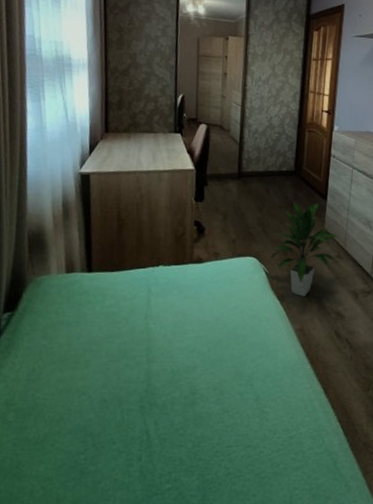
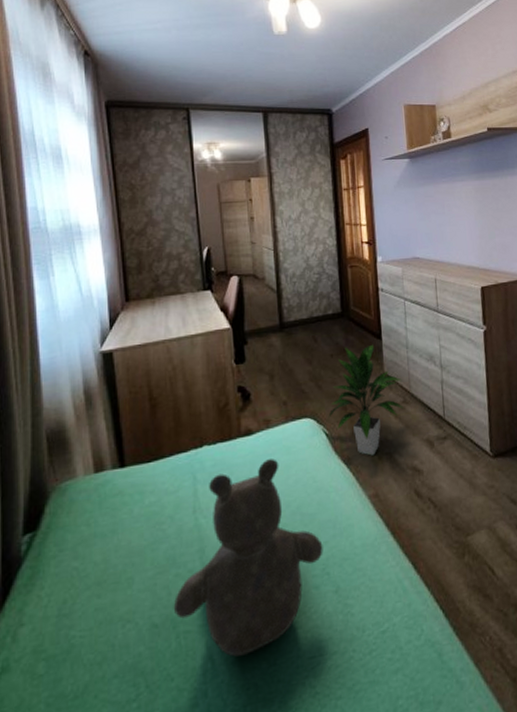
teddy bear: none [120,285,251,435] -> present [173,459,323,657]

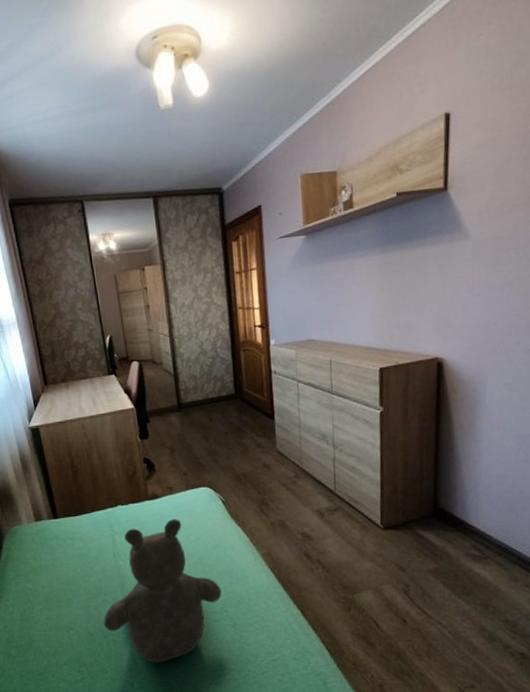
indoor plant: present [328,344,404,456] -> none [224,424,296,521]

